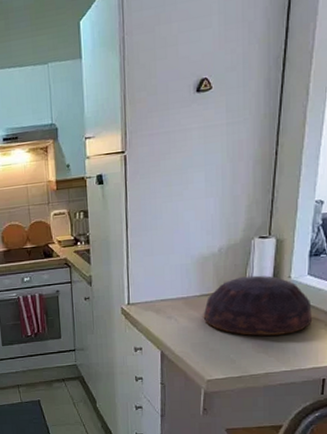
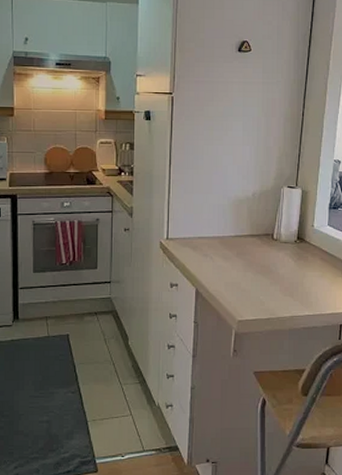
bowl: present [203,275,313,336] -> none [236,221,332,280]

